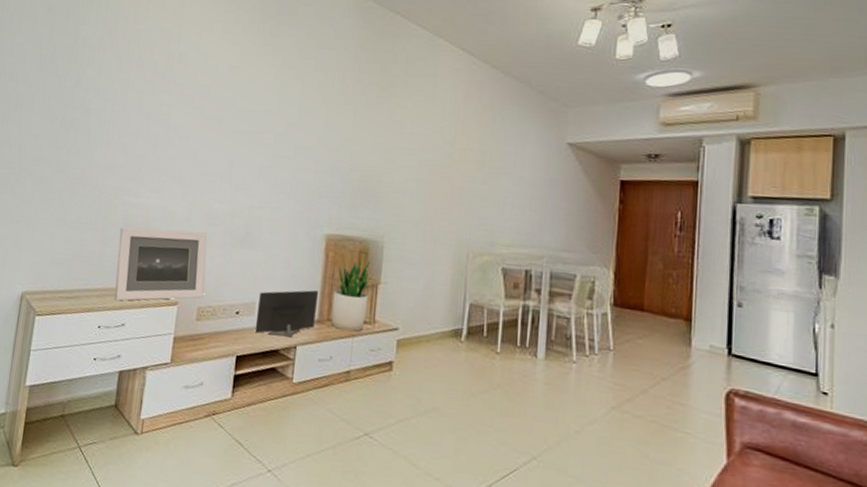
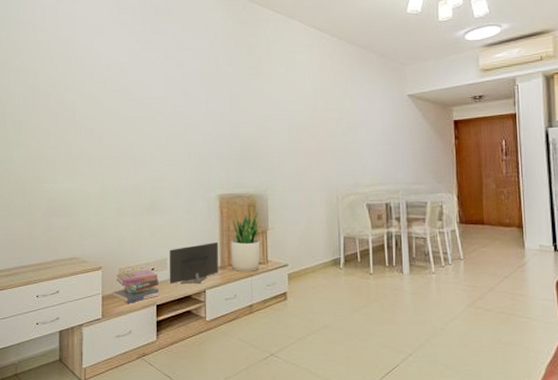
picture frame: present [114,227,207,301] -> none [45,206,122,273]
books: none [186,312,243,350] -> present [113,270,160,303]

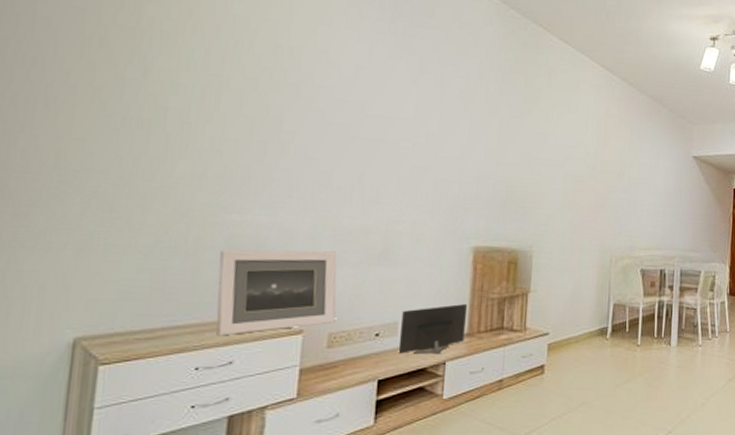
picture frame: none [45,206,122,273] -> present [216,249,337,336]
books: present [113,270,160,303] -> none [316,335,384,378]
planter: present [231,212,260,273] -> none [481,270,521,342]

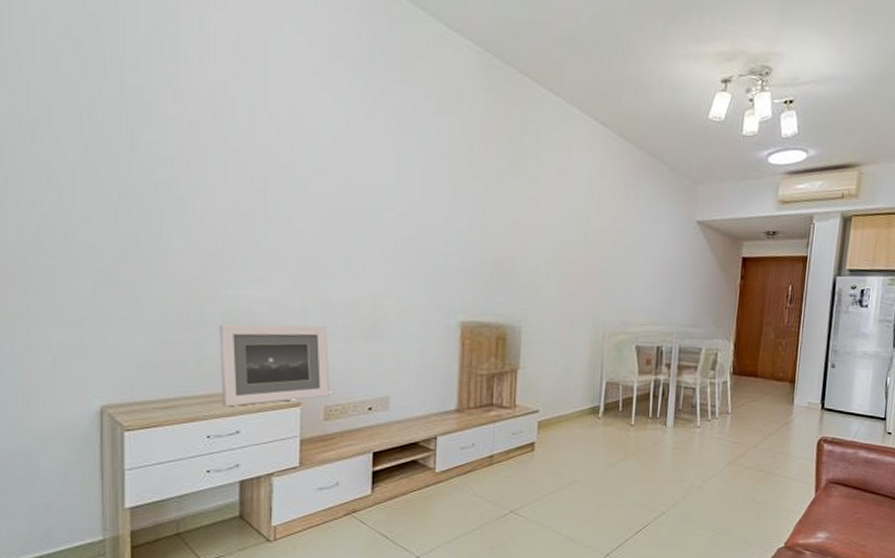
television set: present [398,304,468,354] -> none [391,380,457,429]

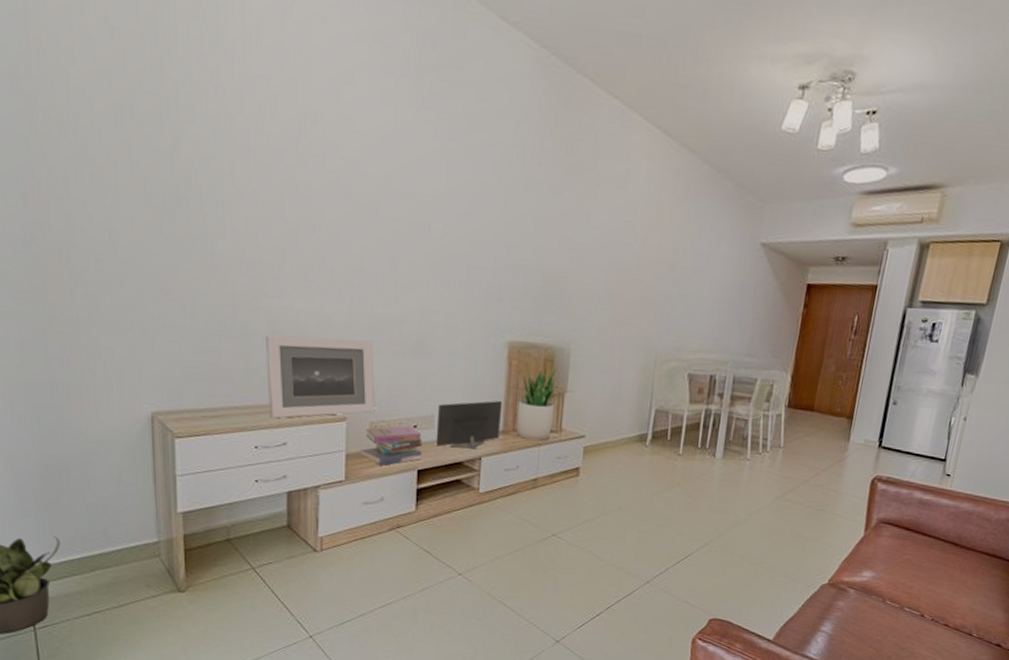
books: none [315,409,378,449] -> present [360,426,423,465]
television set: none [391,380,457,429] -> present [435,401,503,449]
planter: none [471,346,510,418] -> present [516,368,557,441]

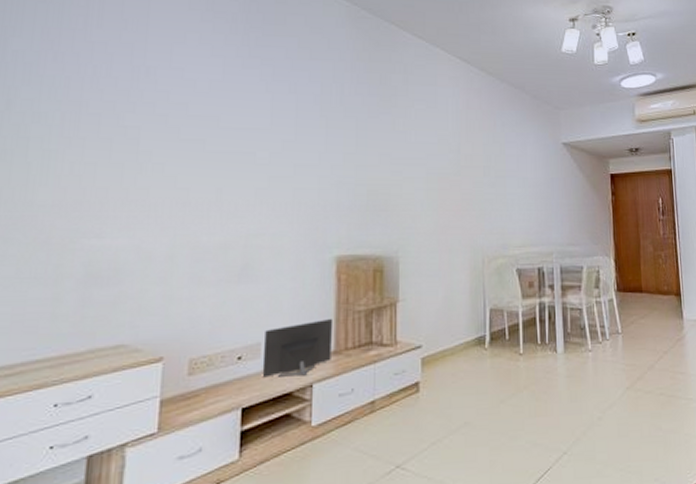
picture frame: present [266,335,375,419] -> none [75,271,197,369]
books: present [360,426,423,465] -> none [177,359,248,408]
planter: present [516,368,557,441] -> none [349,279,389,358]

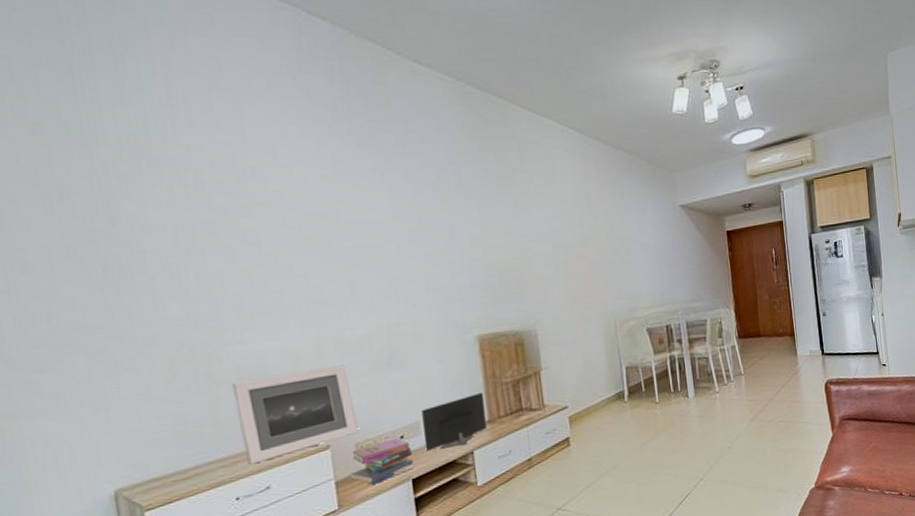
picture frame: none [75,271,197,369] -> present [232,365,359,465]
books: none [177,359,248,408] -> present [350,438,415,485]

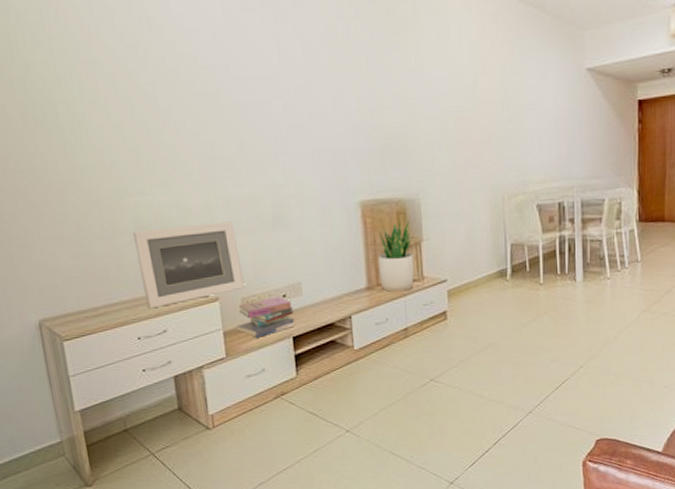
television set: present [422,393,487,451] -> none [303,259,365,312]
planter: none [498,351,535,424] -> present [378,220,414,293]

